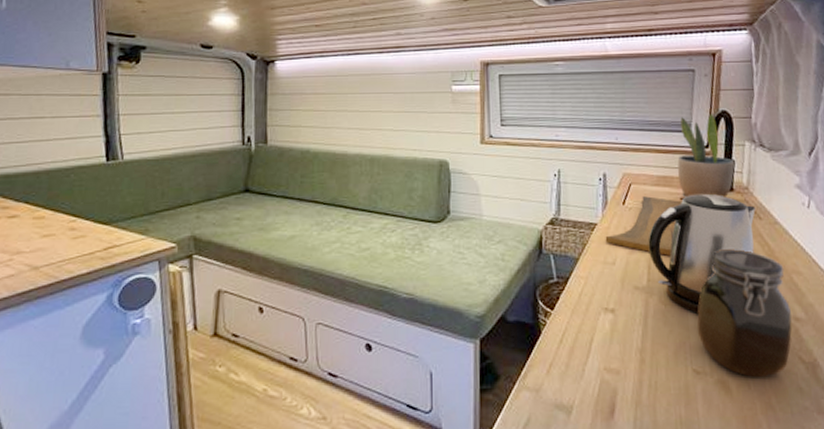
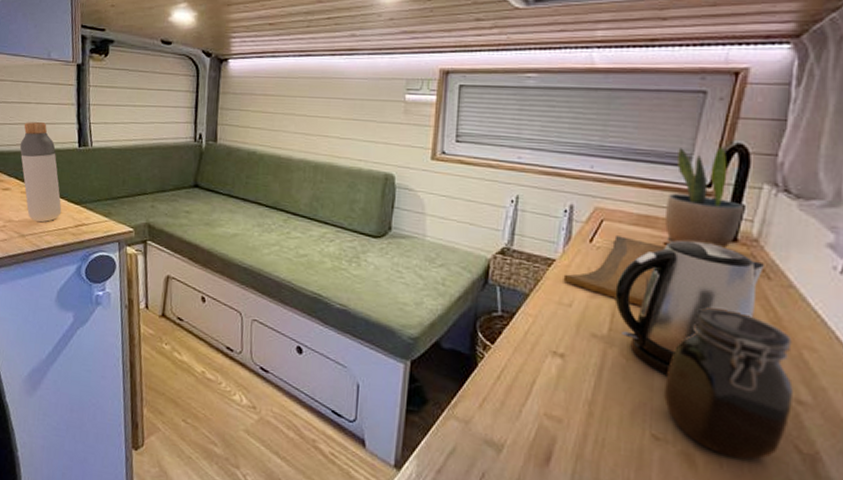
bottle: none [30,137,87,250] -> present [19,121,62,223]

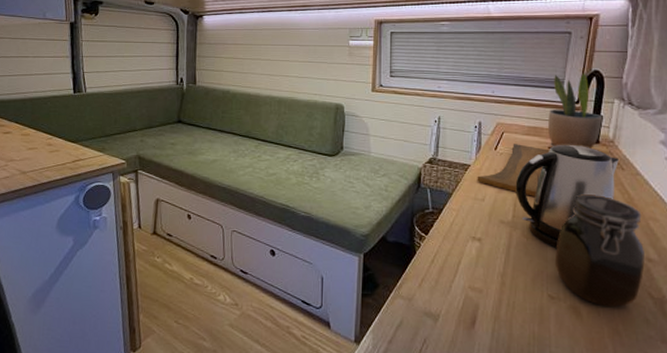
bottle: present [19,121,62,223] -> none [19,72,60,160]

